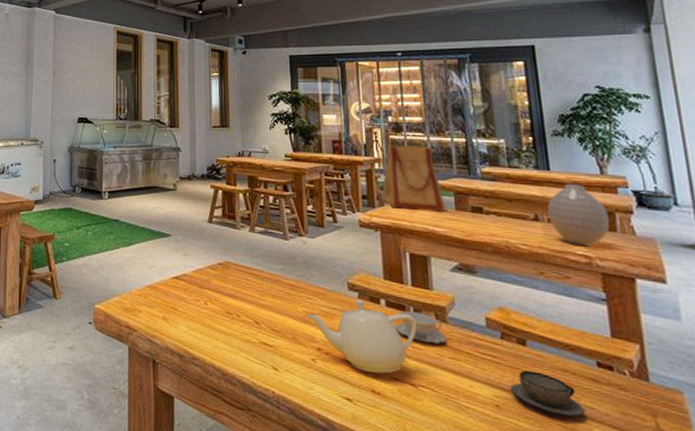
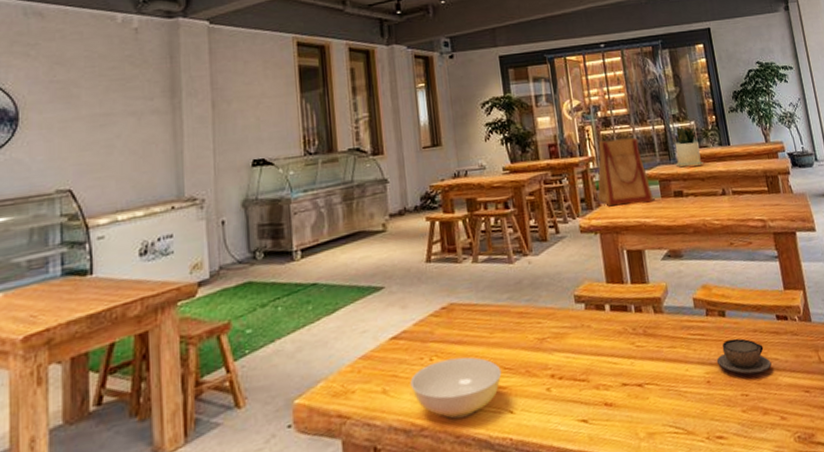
bowl: none [187,306,269,360] -> present [410,357,502,419]
teapot: present [307,300,418,374] -> none [538,310,640,386]
teacup: present [394,311,447,344] -> none [619,308,664,339]
planter: none [476,142,513,187] -> present [675,125,704,168]
vase: present [547,183,610,247] -> none [731,154,775,212]

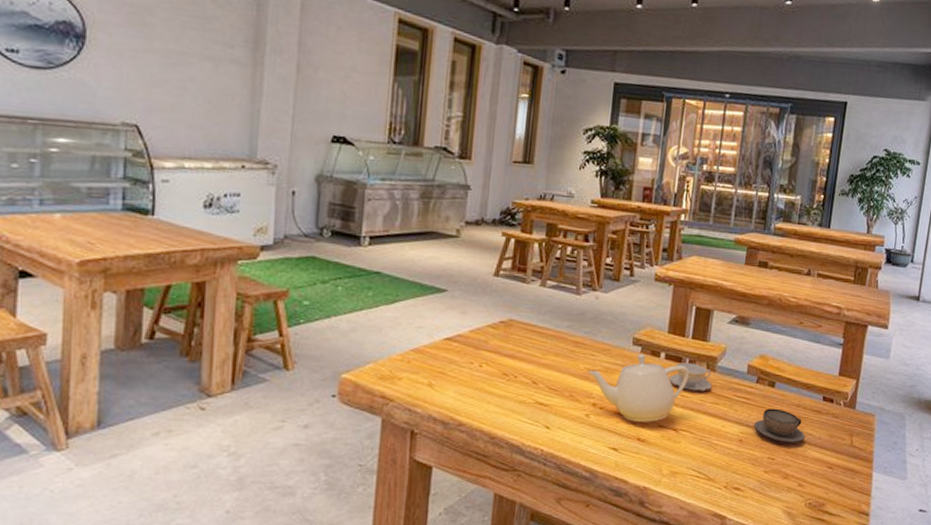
bowl: present [410,357,502,419] -> none [456,369,547,422]
teapot: none [538,310,640,386] -> present [588,354,690,422]
shopping bag: present [597,137,654,207] -> none [680,195,738,266]
teacup: none [619,308,664,339] -> present [668,363,713,391]
planter: present [675,125,704,168] -> none [768,197,801,243]

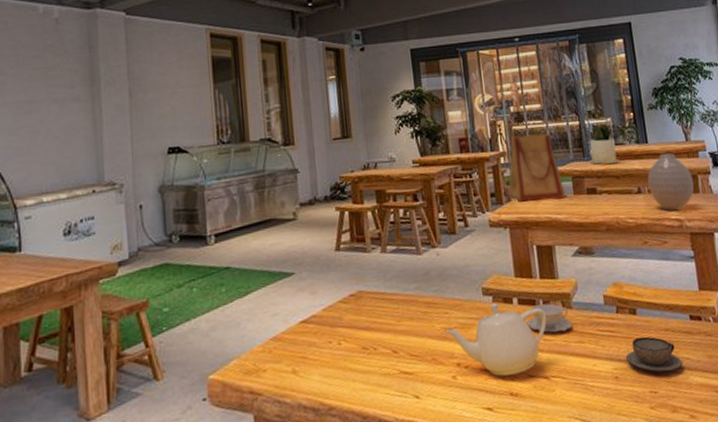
shopping bag: none [680,195,738,266] -> present [508,133,566,202]
planter: none [768,197,801,243] -> present [589,122,620,165]
vase: none [818,241,863,299] -> present [647,153,694,211]

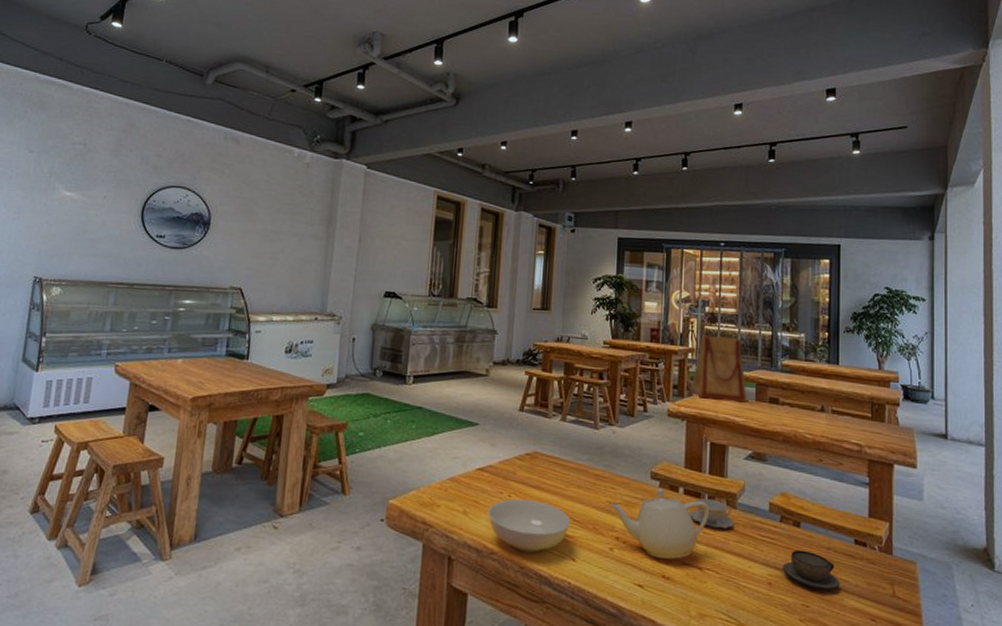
bowl: none [319,342,409,401] -> present [488,499,571,553]
planter: present [589,122,620,165] -> none [776,335,807,379]
vase: present [647,153,694,211] -> none [832,377,881,436]

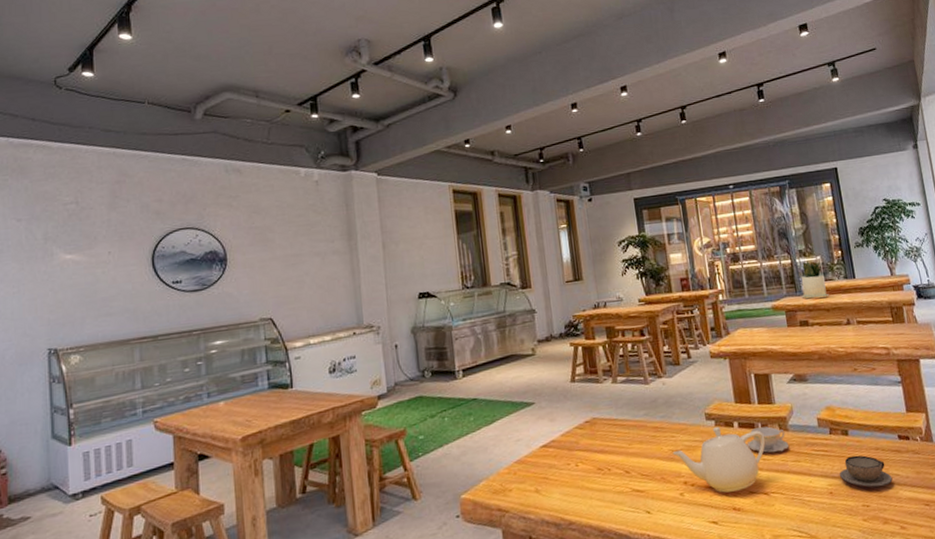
bowl: present [488,499,571,553] -> none [559,464,640,516]
shopping bag: present [690,335,747,403] -> none [726,271,780,335]
planter: none [776,335,807,379] -> present [801,260,830,300]

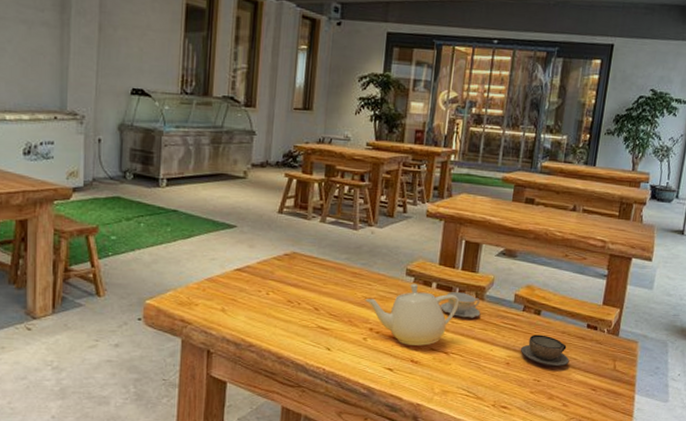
planter: present [801,260,830,300] -> none [535,137,568,180]

